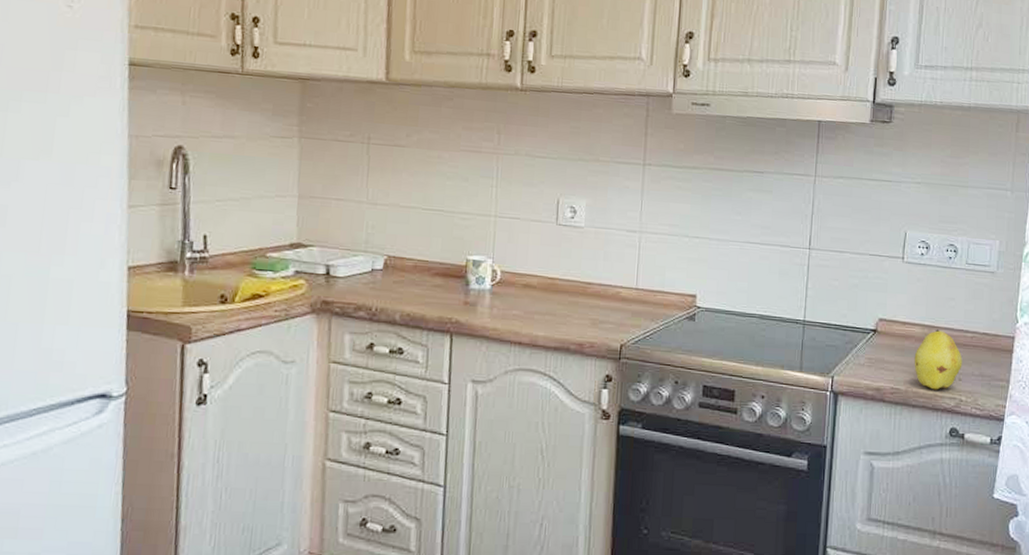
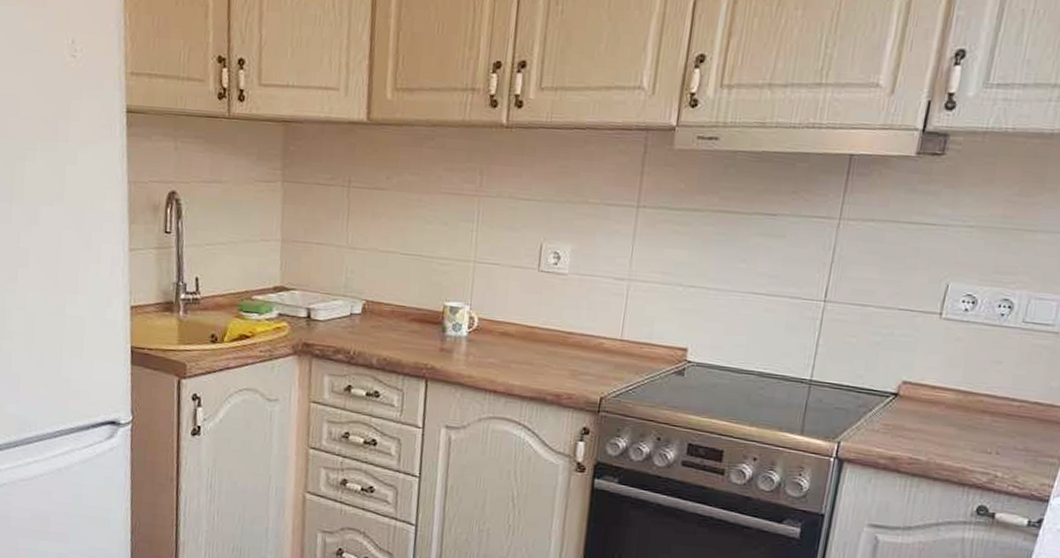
fruit: present [914,329,963,390] -> none [940,395,1004,463]

